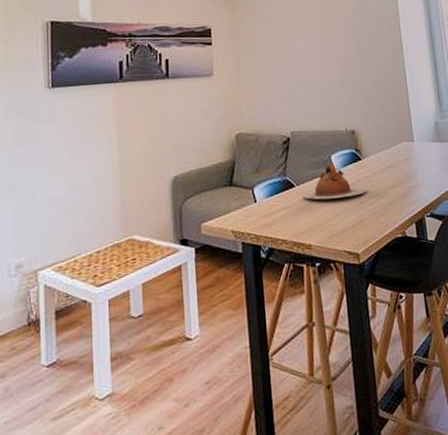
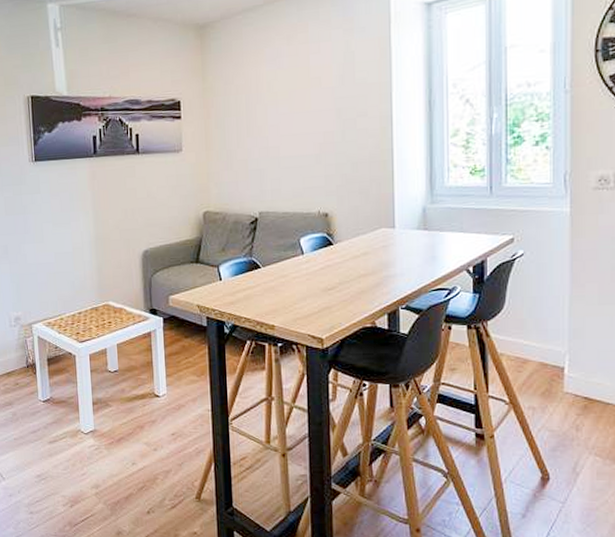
teapot: present [303,164,368,200] -> none [269,247,337,283]

